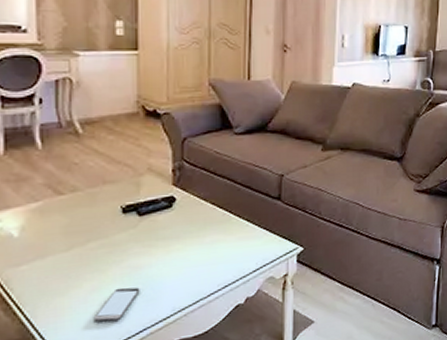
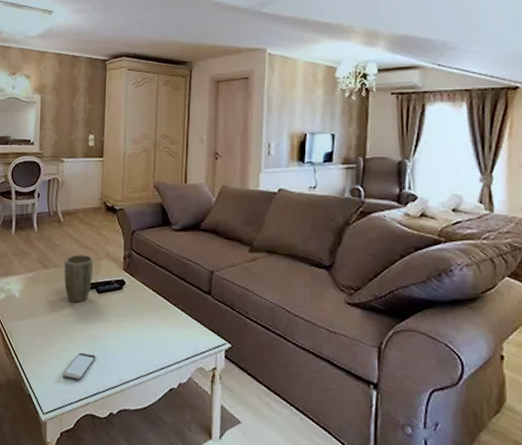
plant pot: none [88,172,131,232] -> present [64,255,94,303]

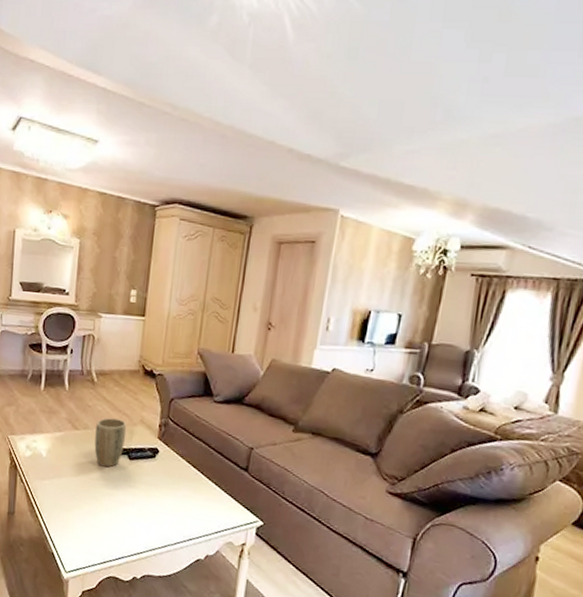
smartphone: present [62,352,96,380] -> none [87,516,123,543]

